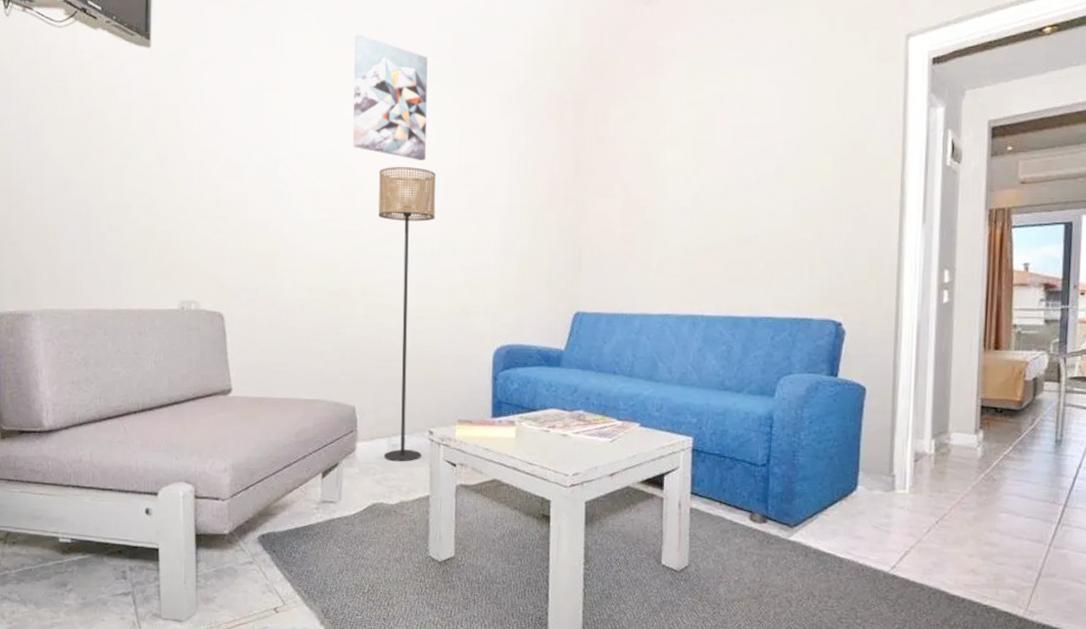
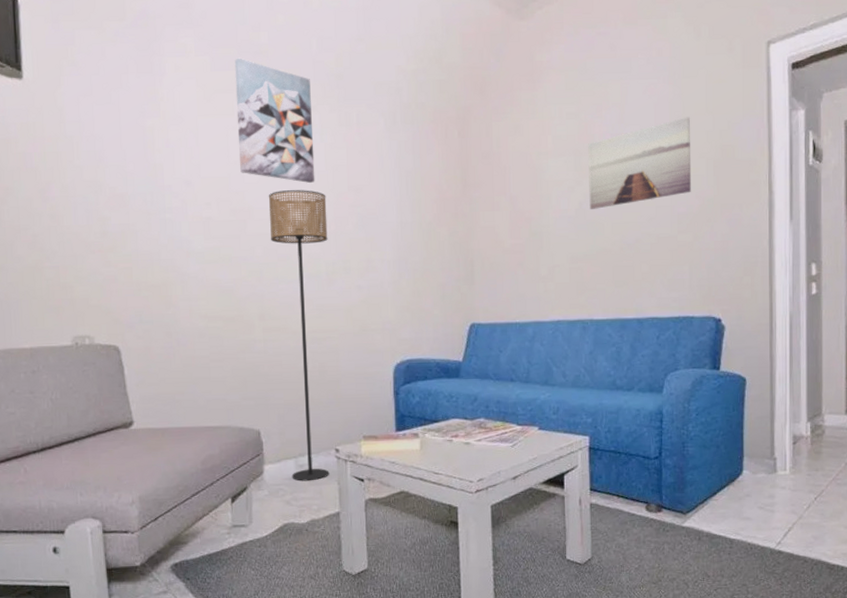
wall art: none [706,110,819,201] -> present [588,117,692,209]

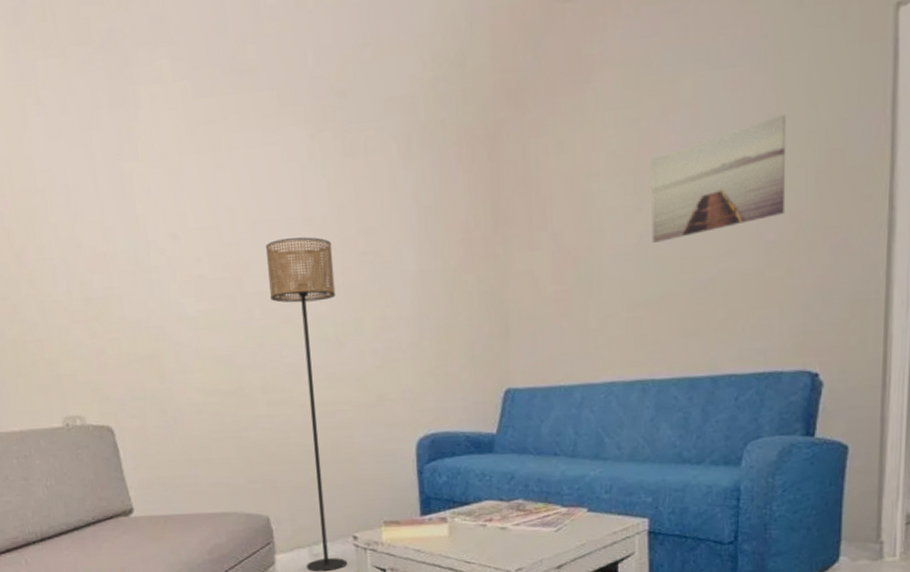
wall art: present [234,58,315,183] -> none [218,79,319,229]

